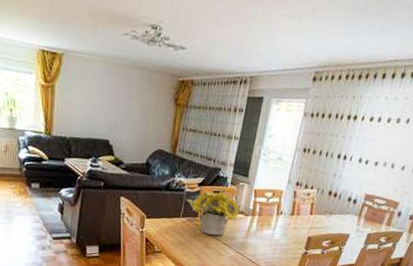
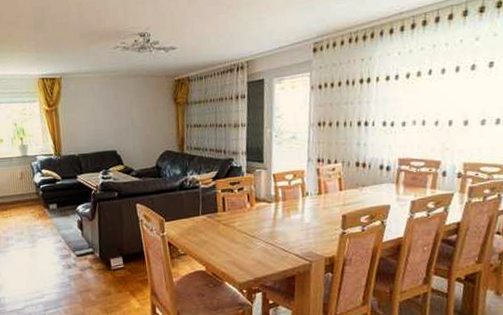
sunflower: present [186,191,243,235] -> none [202,182,263,229]

